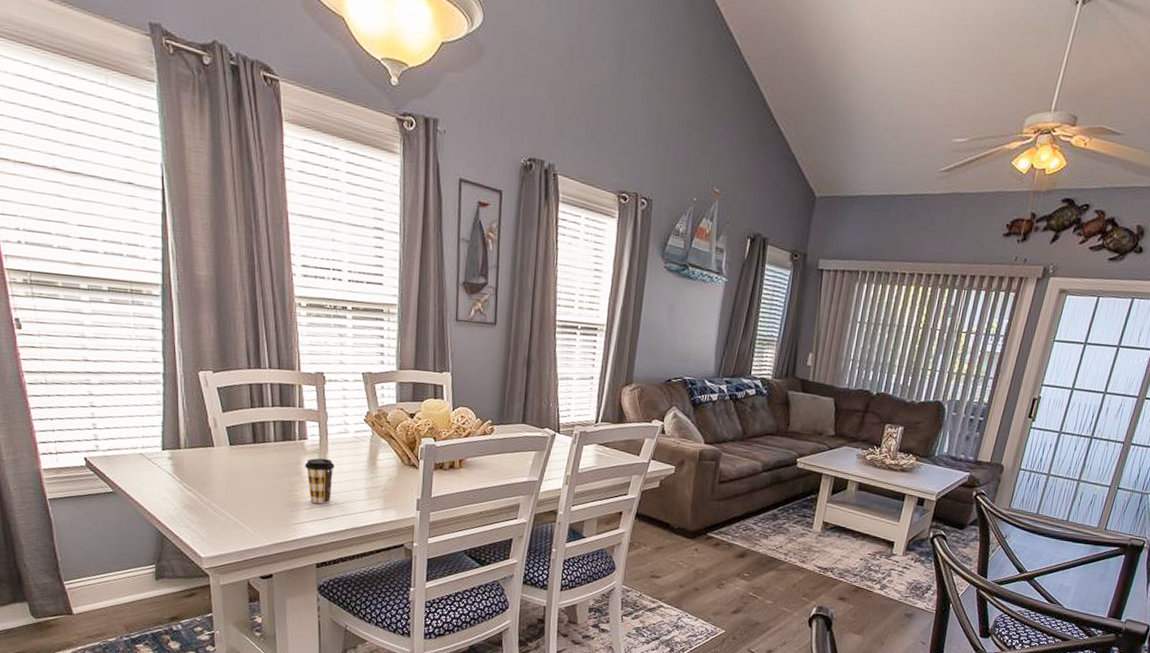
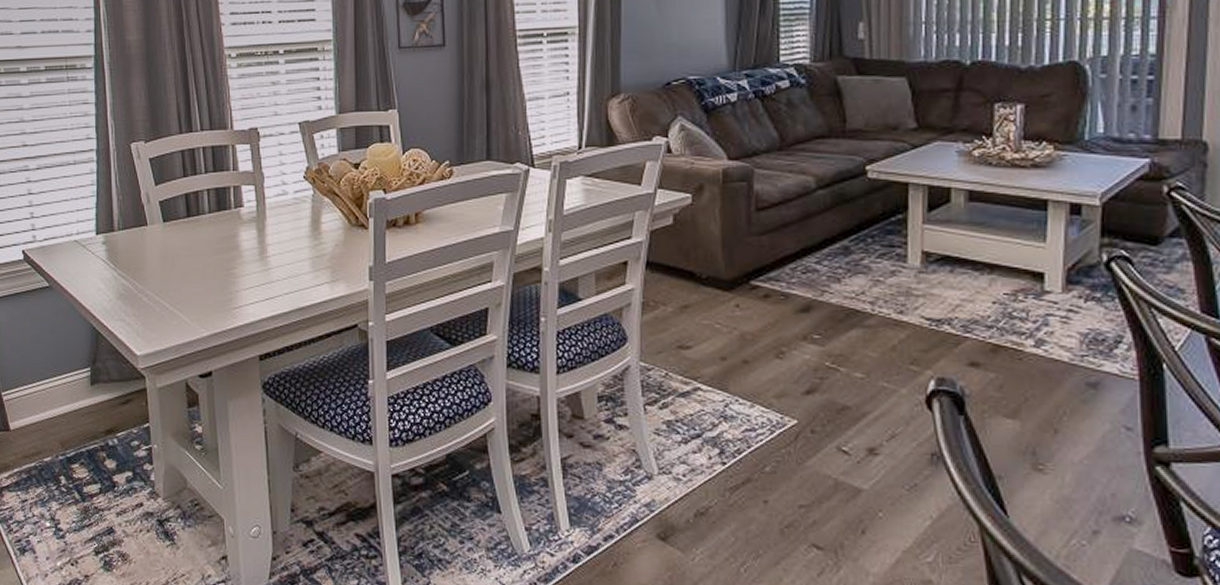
coffee cup: present [304,458,335,504] -> none [241,226,274,281]

